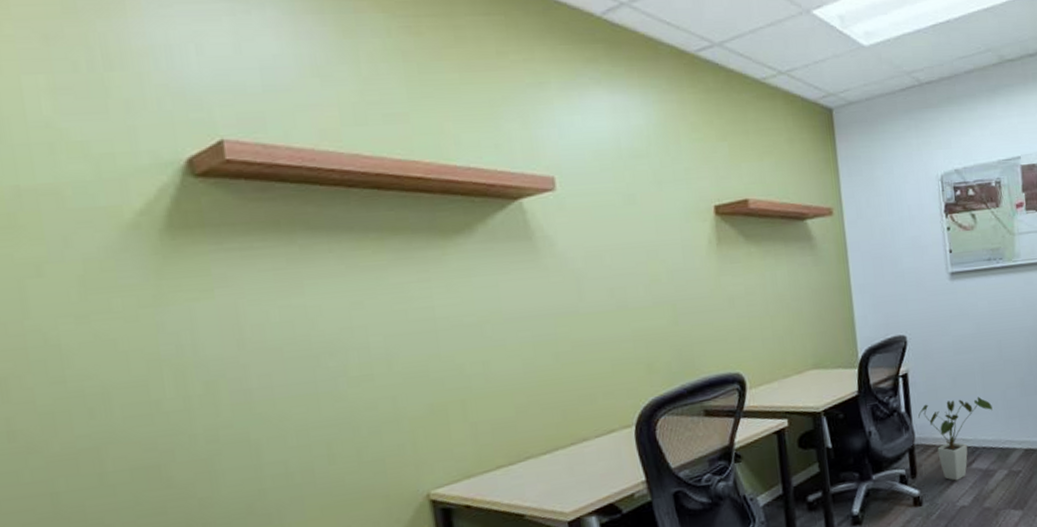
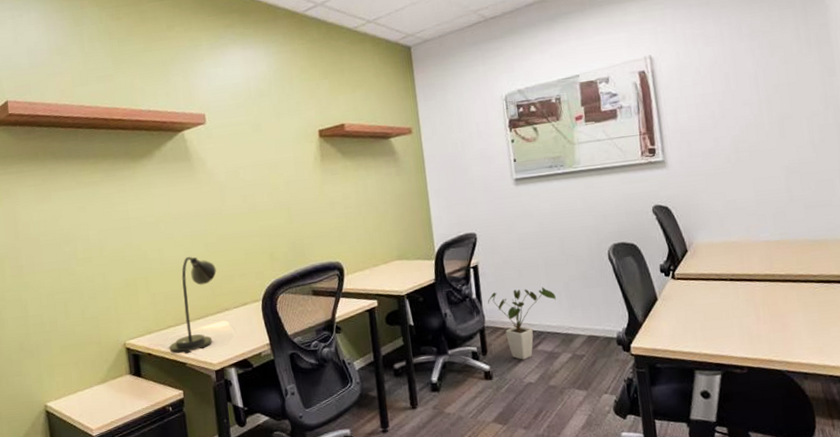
desk lamp: none [498,370,571,504] -> present [168,256,217,354]

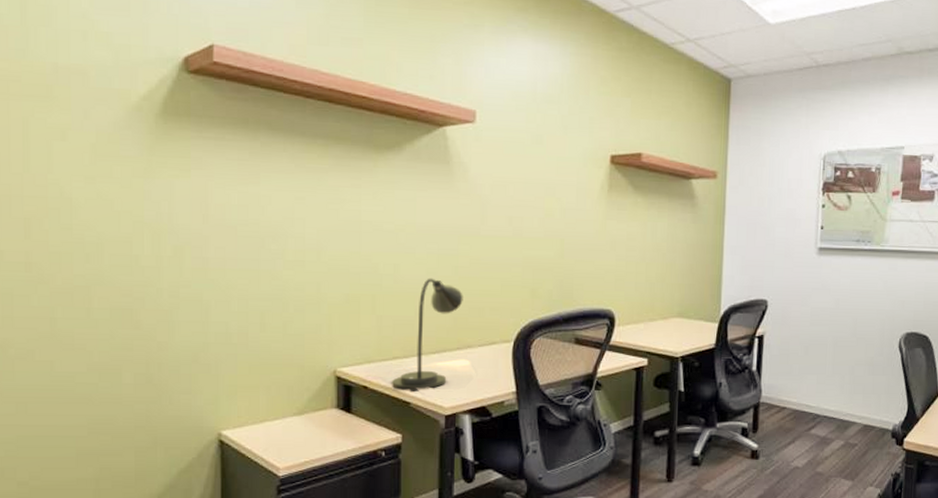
house plant: present [487,287,556,360] -> none [767,367,839,442]

